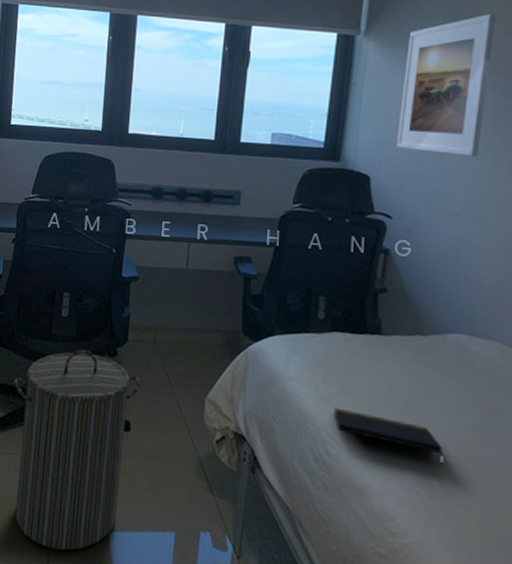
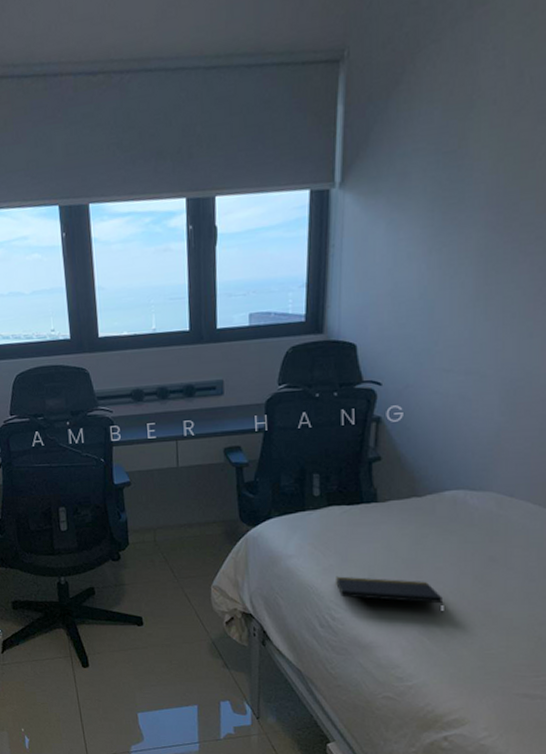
laundry hamper: present [14,349,140,551] -> none [25,558,147,734]
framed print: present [397,13,496,157] -> none [382,138,485,310]

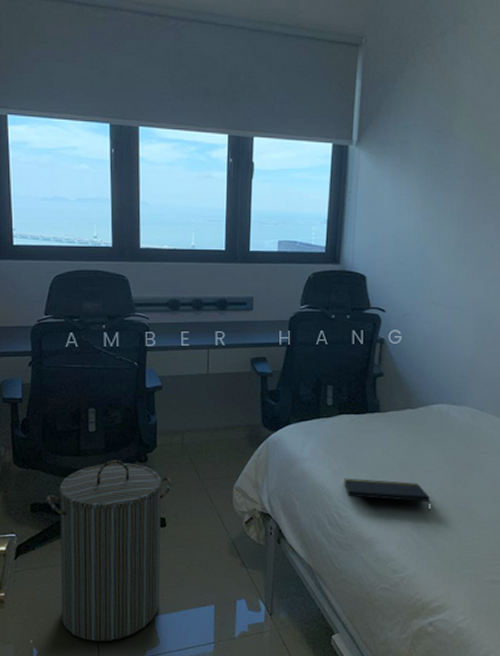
laundry hamper: none [25,558,147,734] -> present [46,459,172,642]

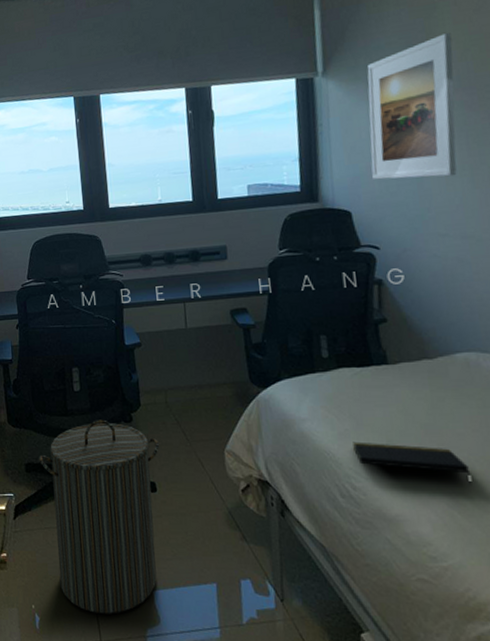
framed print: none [387,123,465,254] -> present [367,32,457,180]

